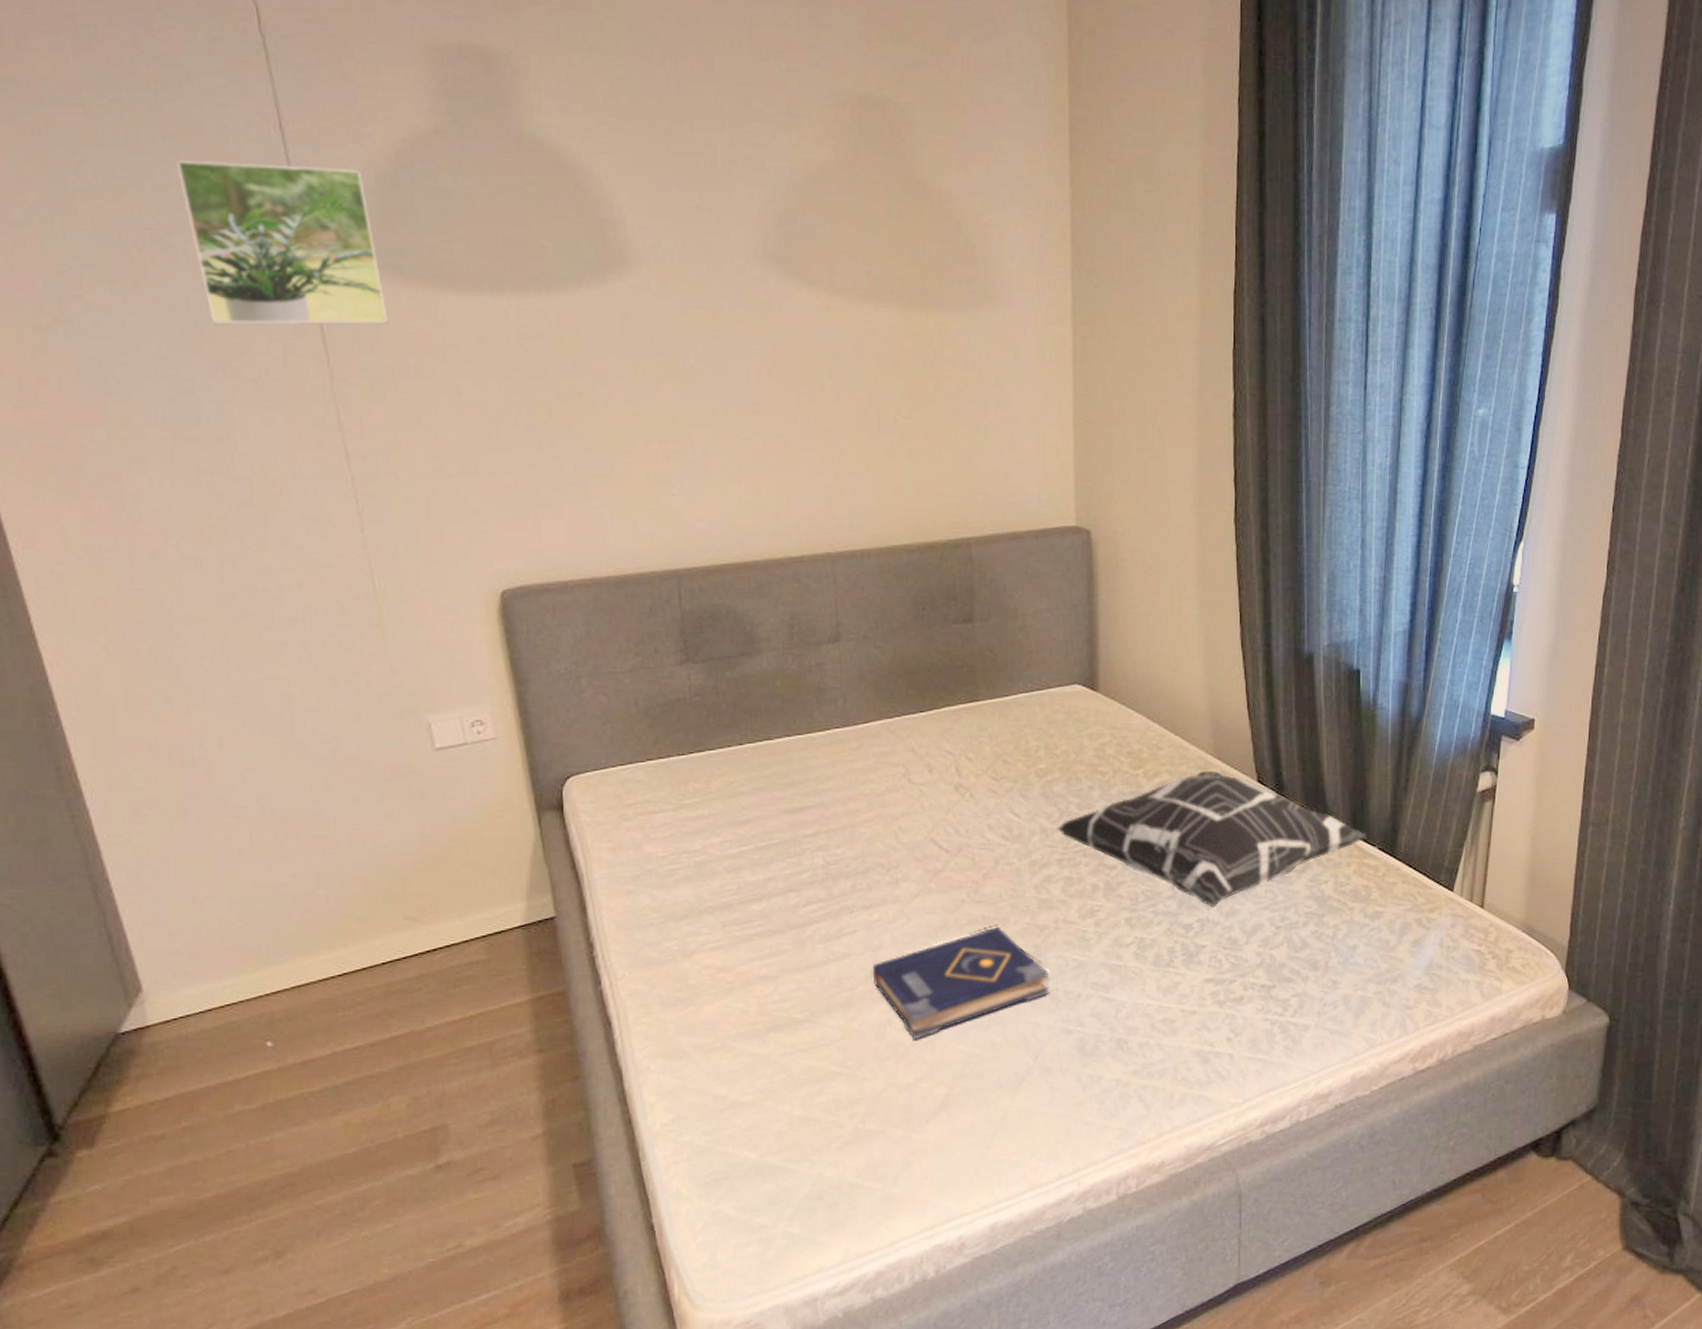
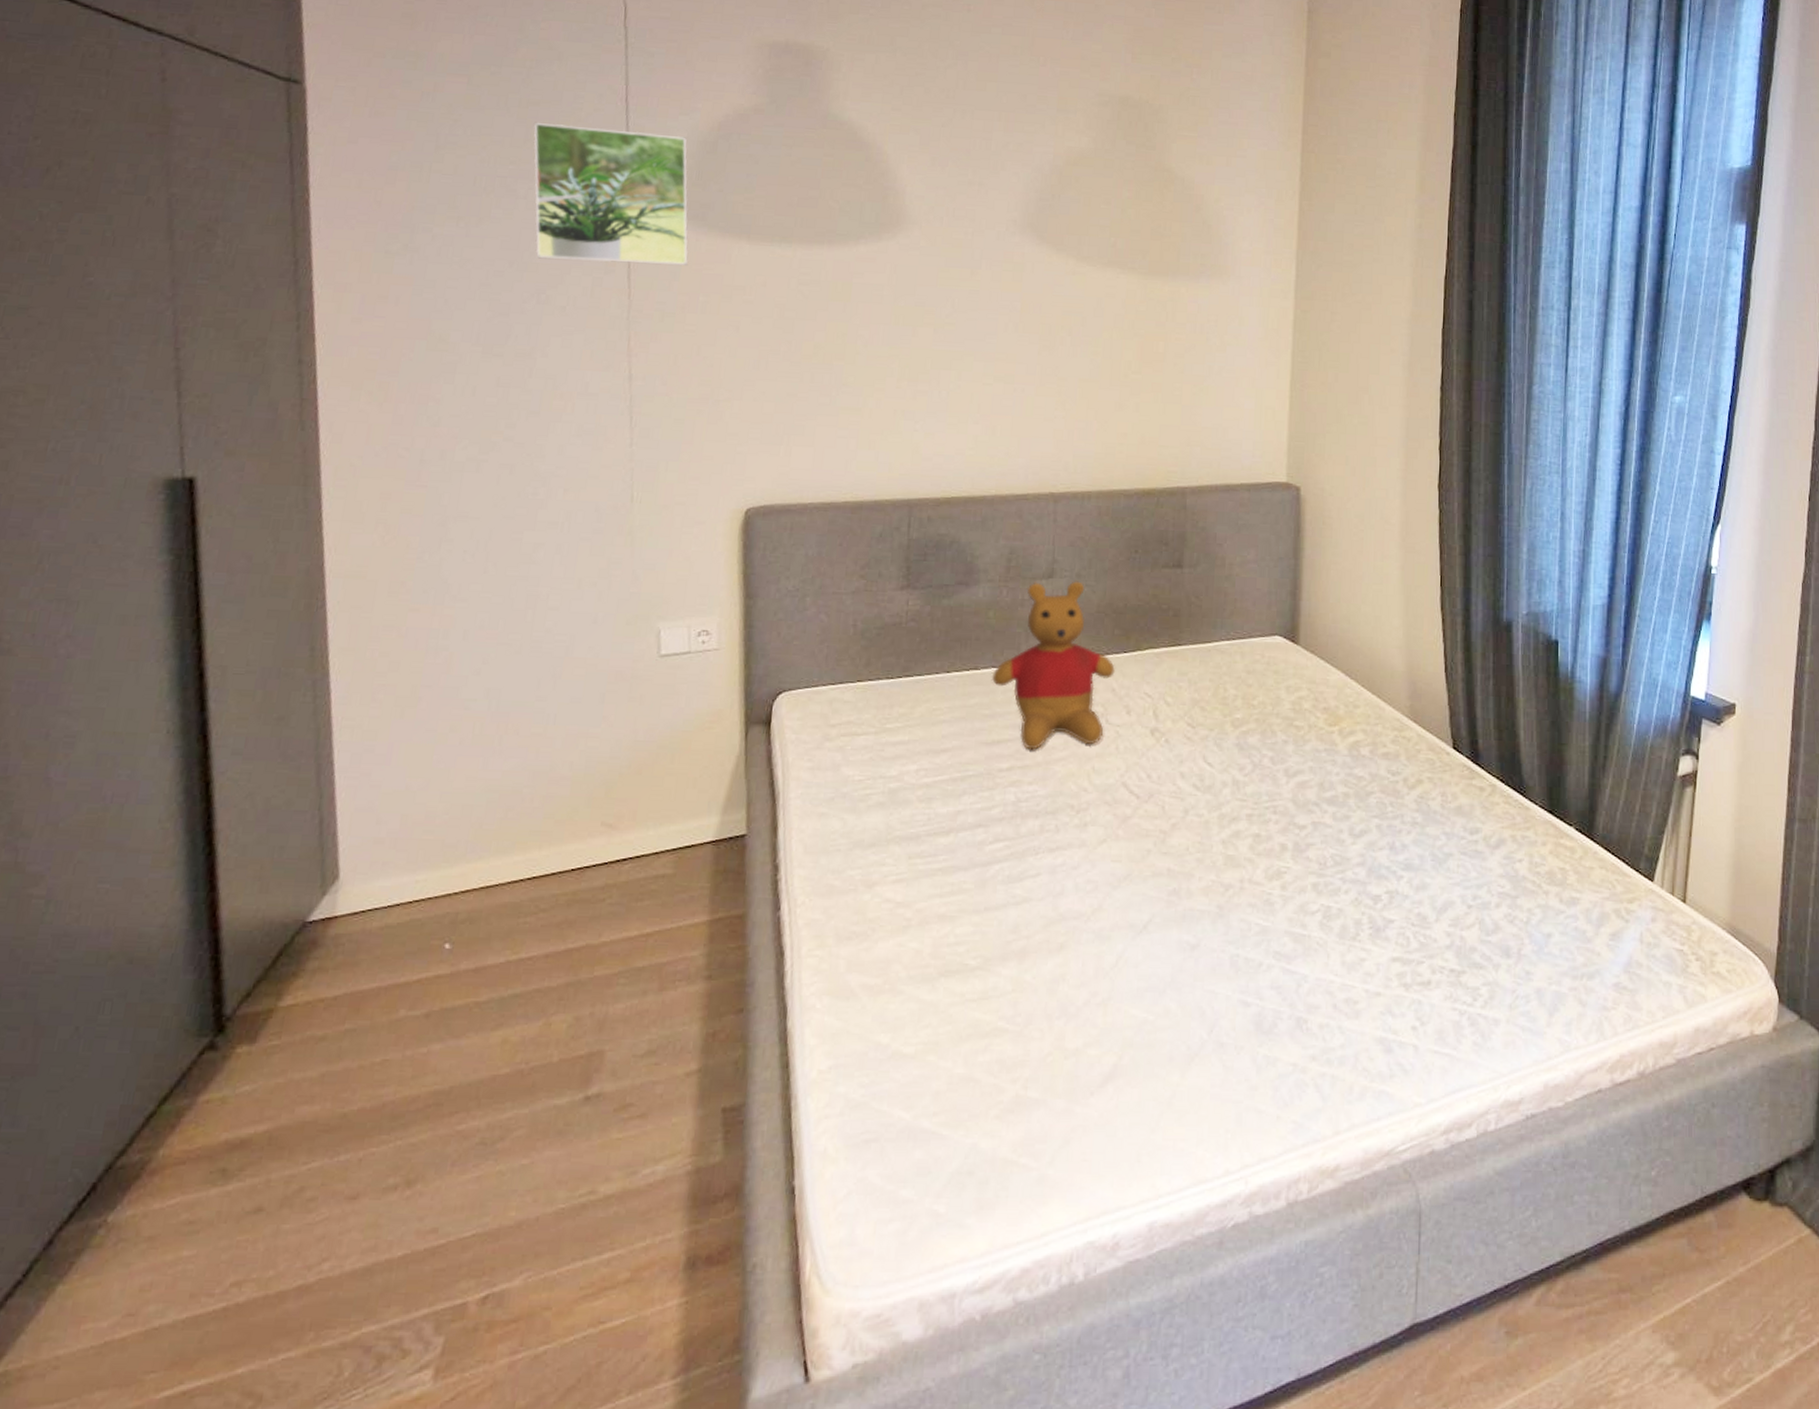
teddy bear: none [786,643,913,814] -> present [991,581,1115,750]
book: present [872,927,1049,1040] -> none [1051,882,1230,1000]
decorative pillow: present [1057,770,1367,908] -> none [1248,732,1563,879]

